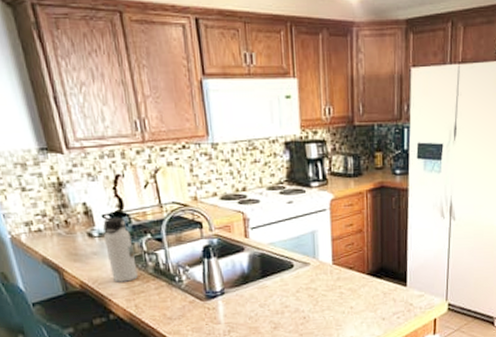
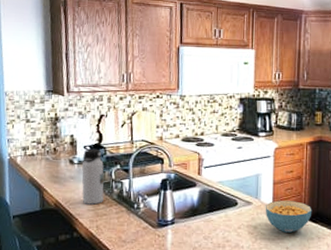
cereal bowl: none [324,257,376,292] -> present [265,200,312,233]

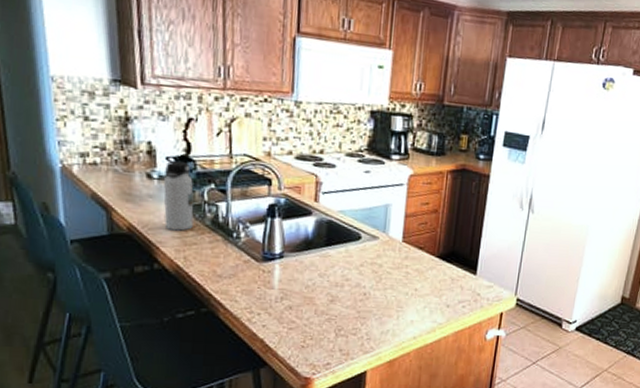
cereal bowl: present [265,200,312,233] -> none [393,236,448,273]

